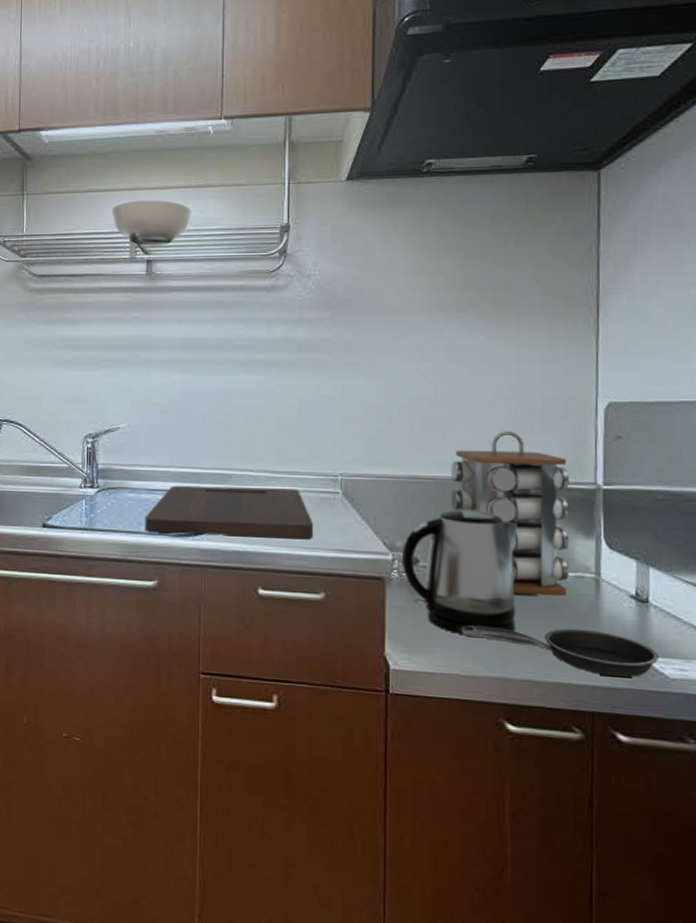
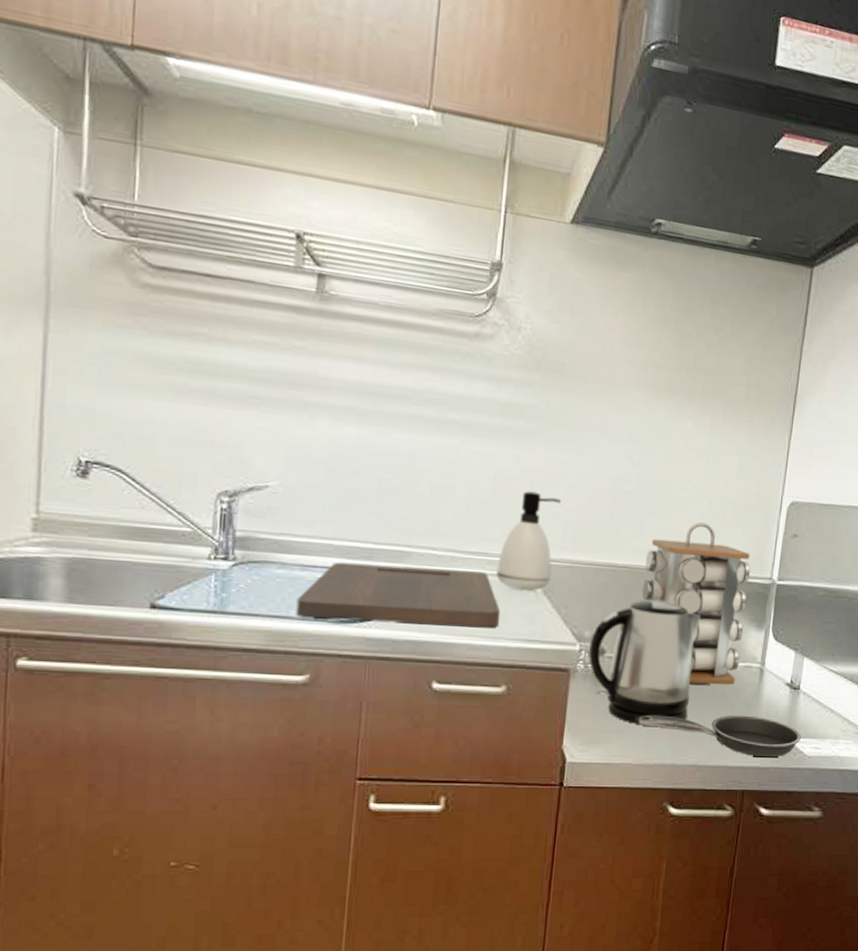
bowl: present [111,200,191,246] -> none [271,189,382,259]
soap dispenser: none [307,414,360,506] -> present [496,491,561,592]

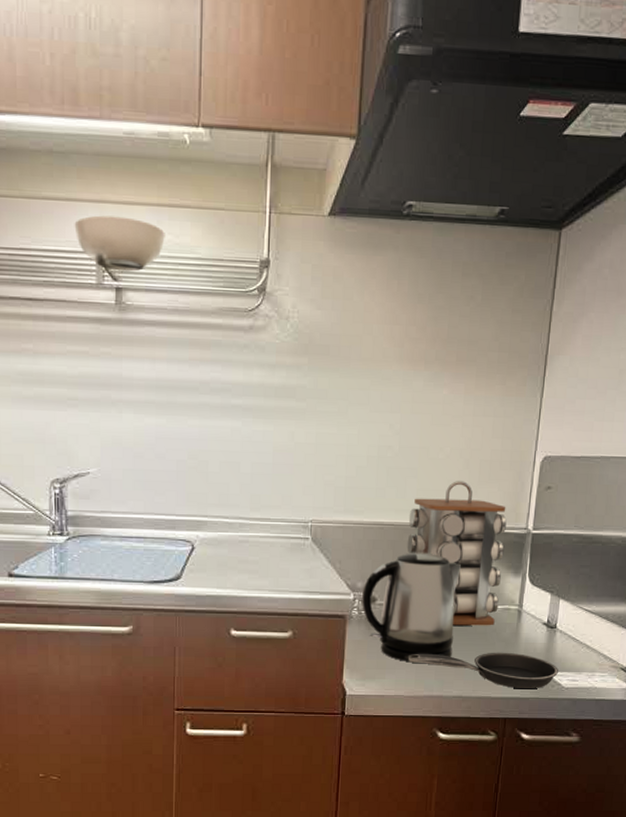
bowl: none [271,189,382,259] -> present [74,215,165,272]
cutting board: present [295,561,501,628] -> none [118,532,284,583]
soap dispenser: present [496,491,561,592] -> none [279,462,331,551]

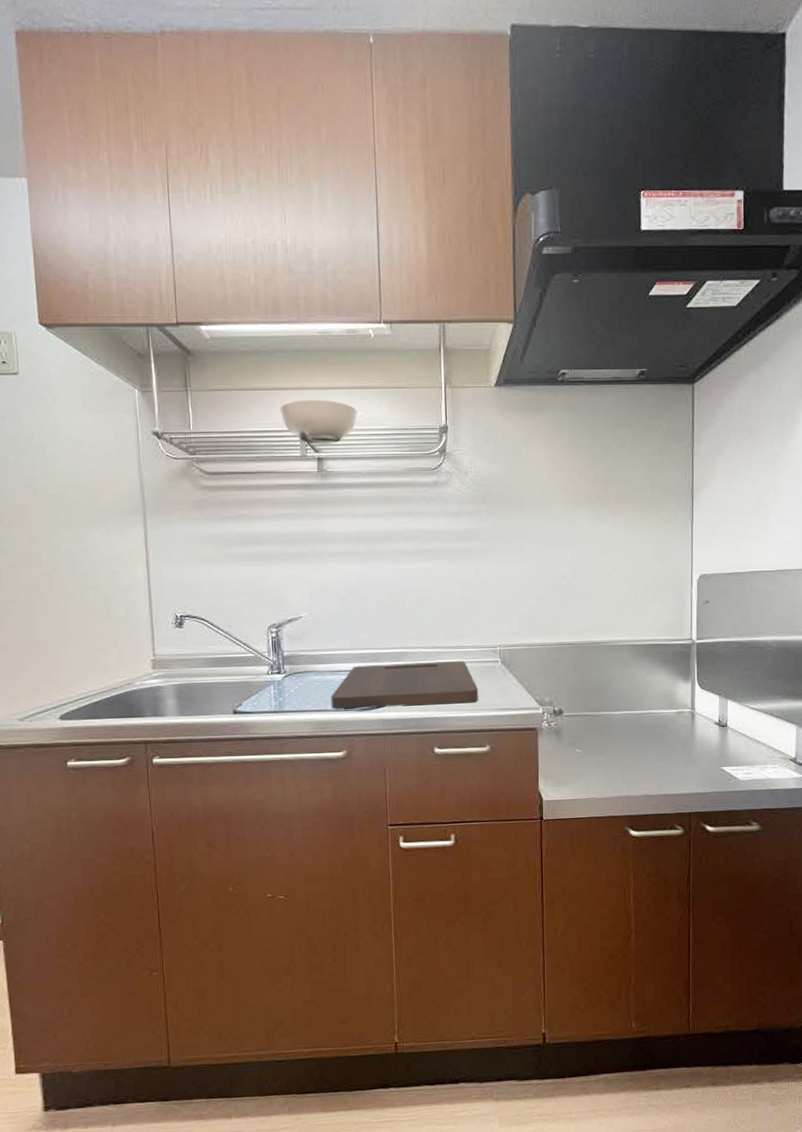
cutting board: none [118,532,284,583] -> present [330,661,479,710]
kettle: present [361,552,461,663] -> none [549,666,636,767]
spice rack: present [407,481,507,627] -> none [585,601,673,732]
frying pan: present [407,652,559,689] -> none [596,751,734,785]

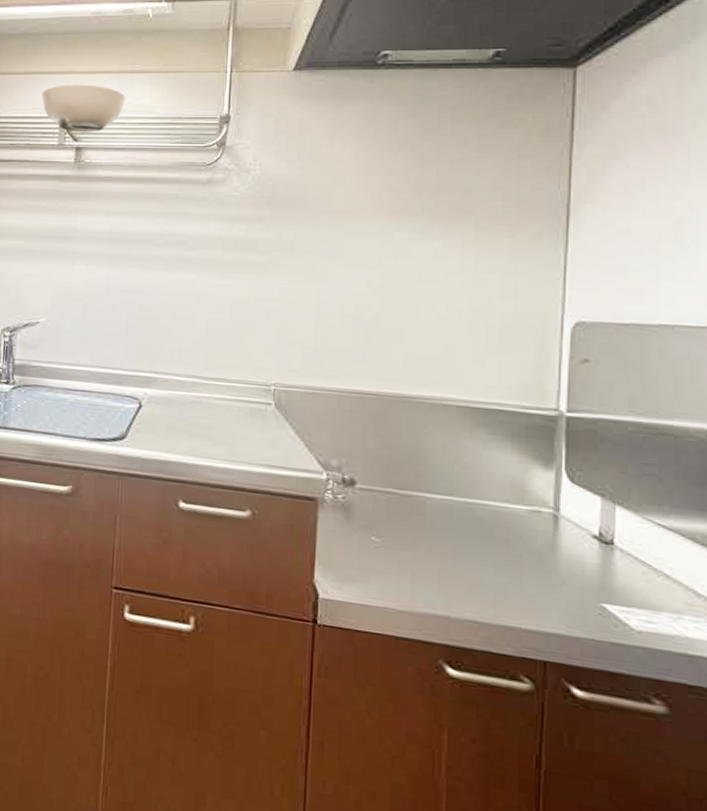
cutting board: present [330,661,479,710] -> none [60,386,242,452]

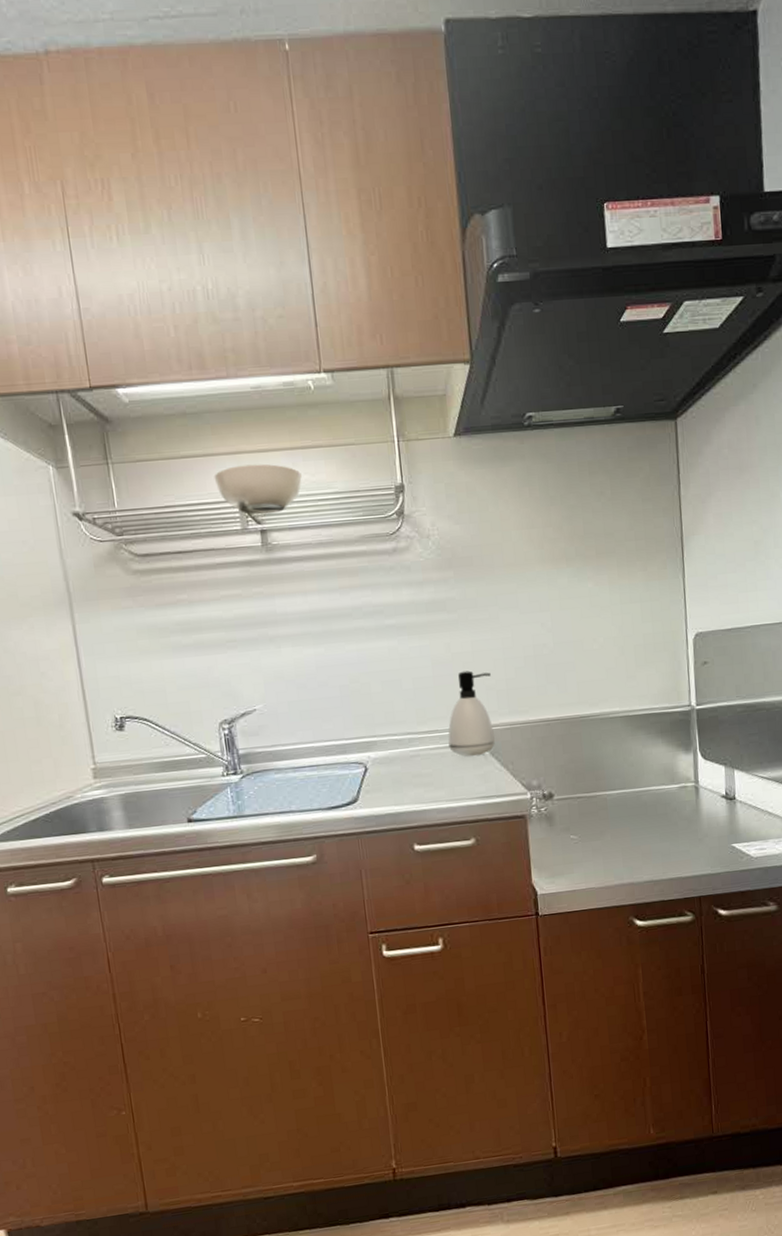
soap dispenser: none [236,319,298,418] -> present [448,670,495,757]

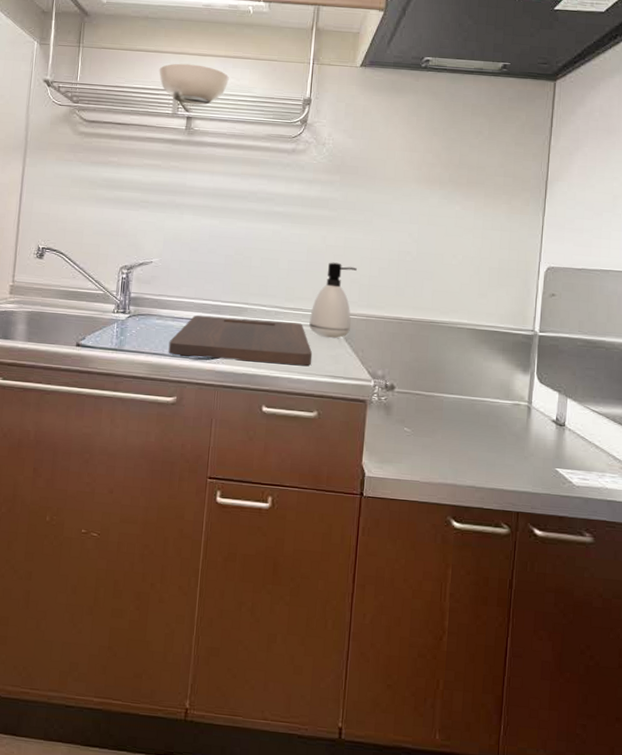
cutting board: none [294,746,460,810] -> present [168,315,313,366]

